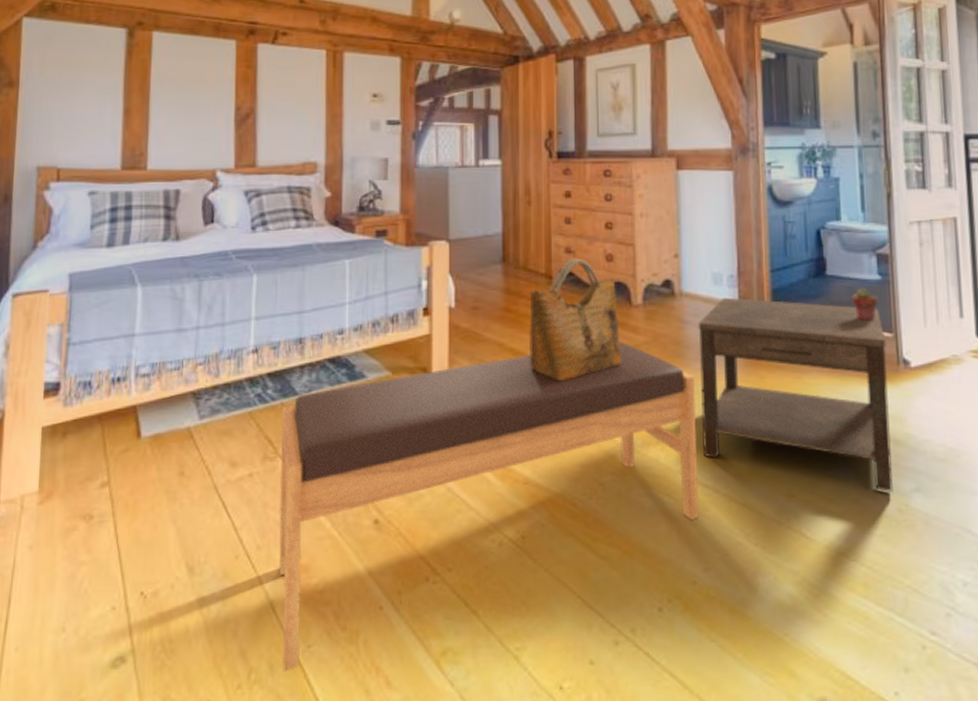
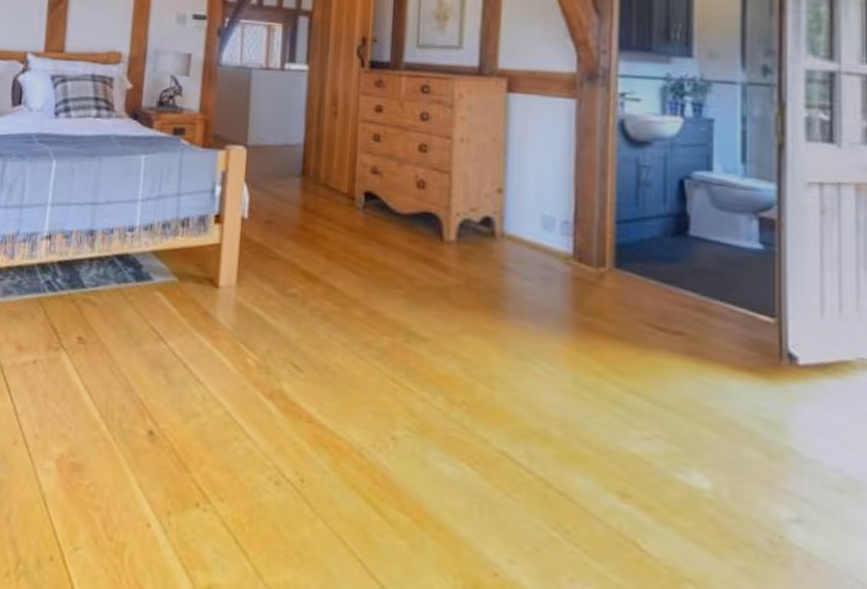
bench: present [279,341,699,672] -> none [49,279,514,571]
grocery bag: present [530,258,622,382] -> none [323,180,428,316]
side table: present [698,297,893,492] -> none [517,245,765,517]
potted succulent: present [852,287,879,321] -> none [722,256,758,299]

